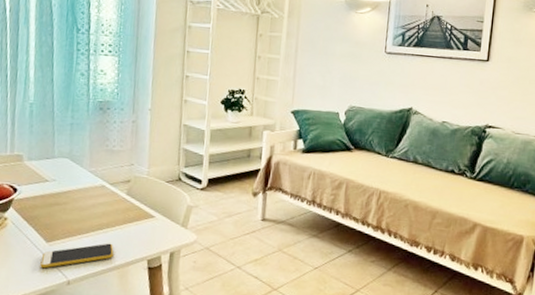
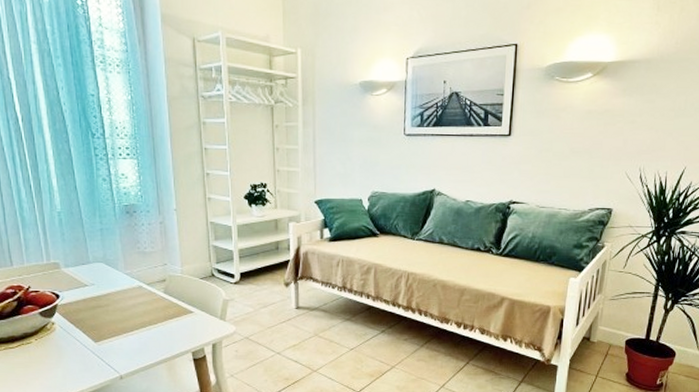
smartphone: present [40,243,114,269] -> none [92,339,159,366]

